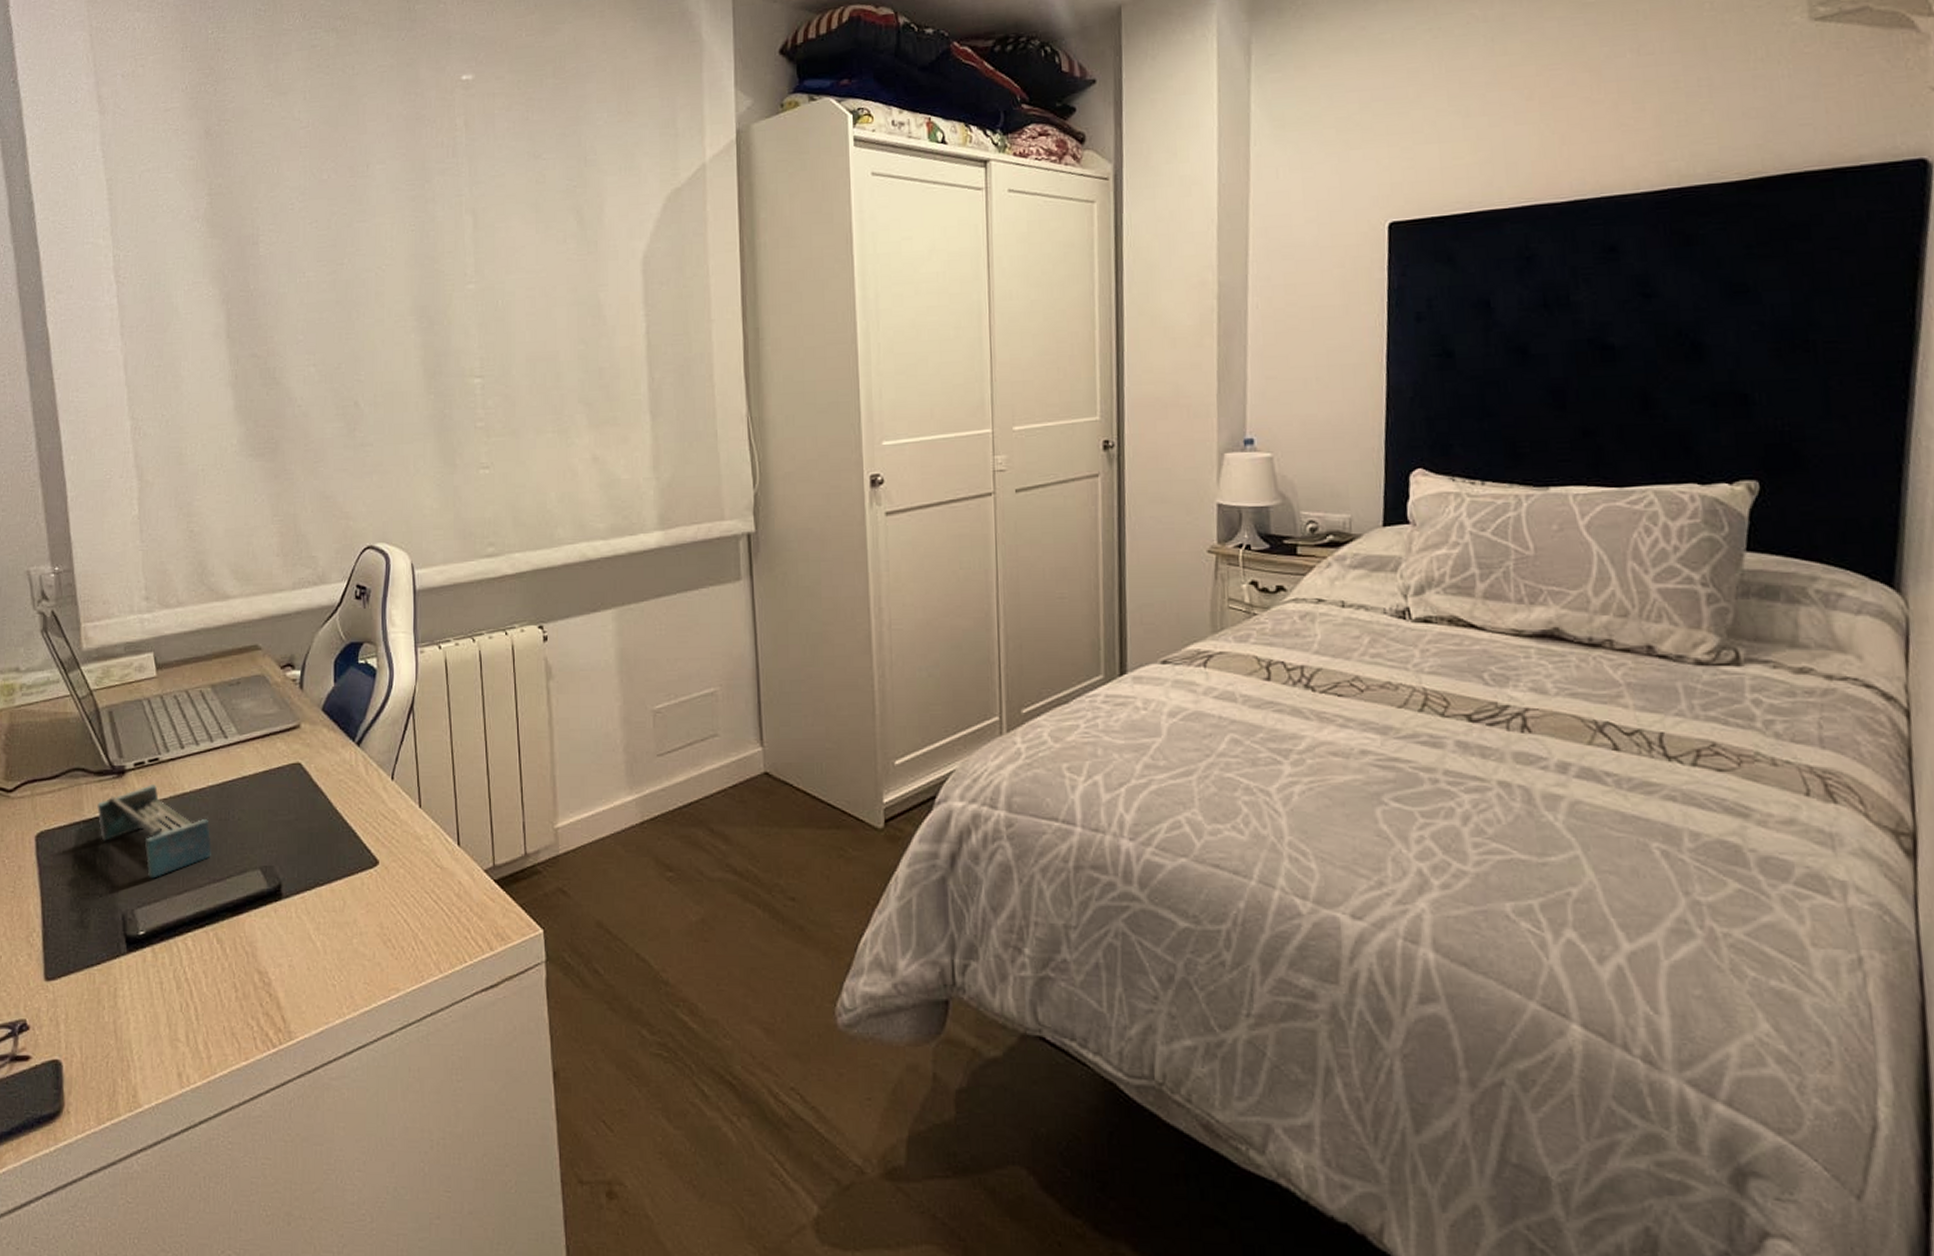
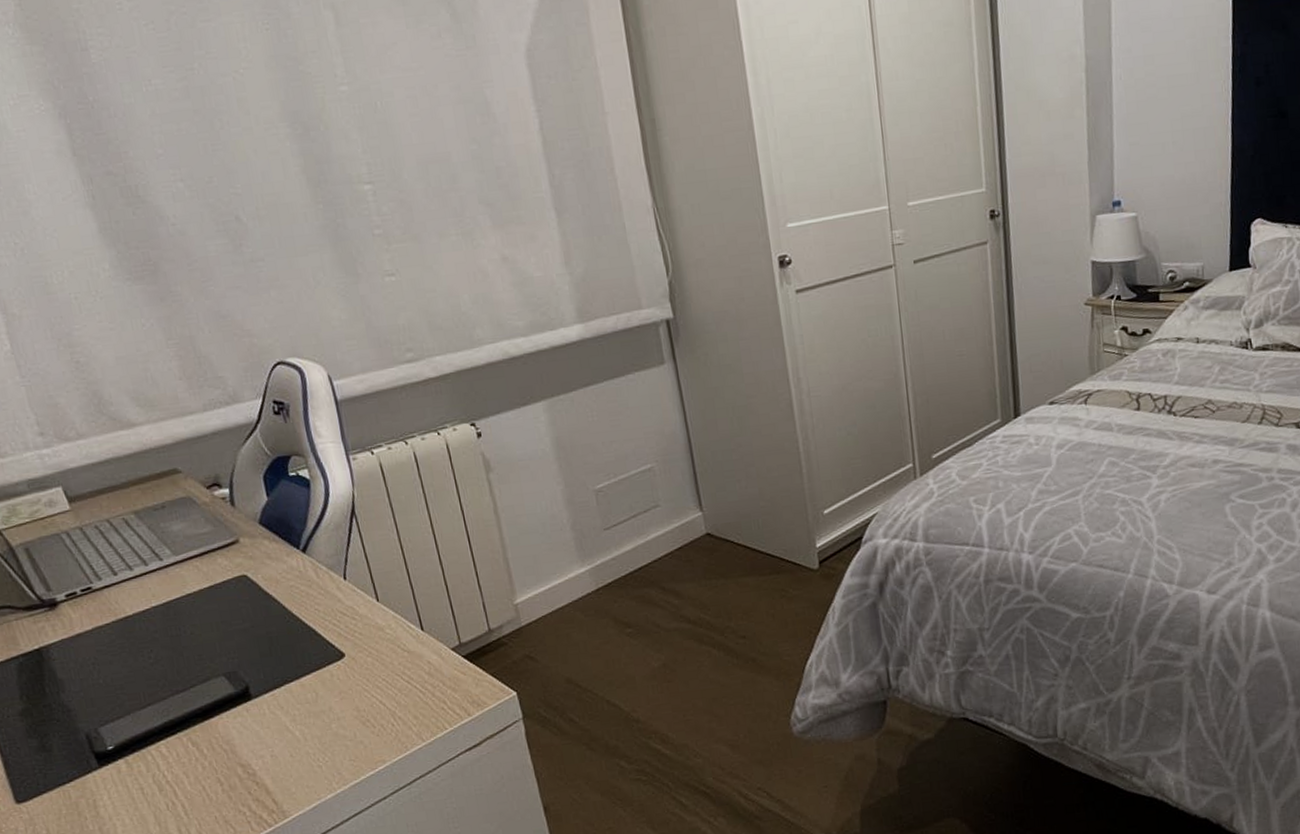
shelf: present [97,785,212,879] -> none [33,612,169,698]

